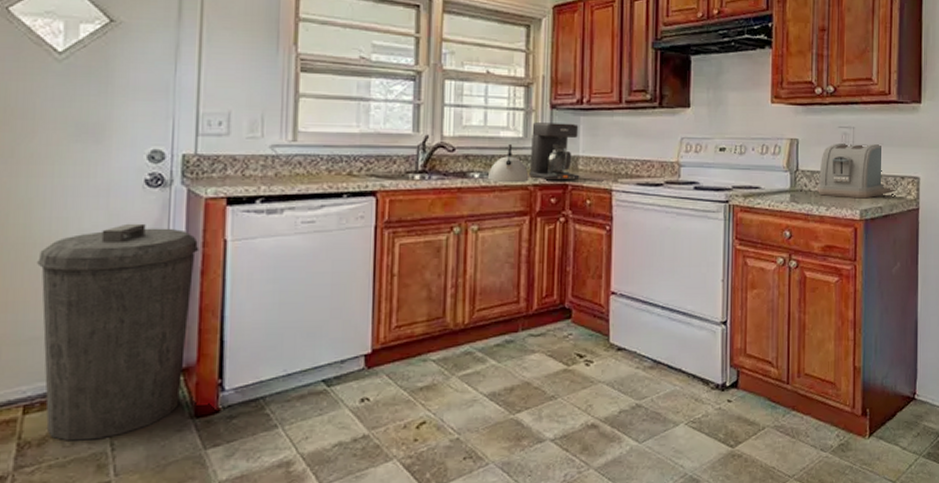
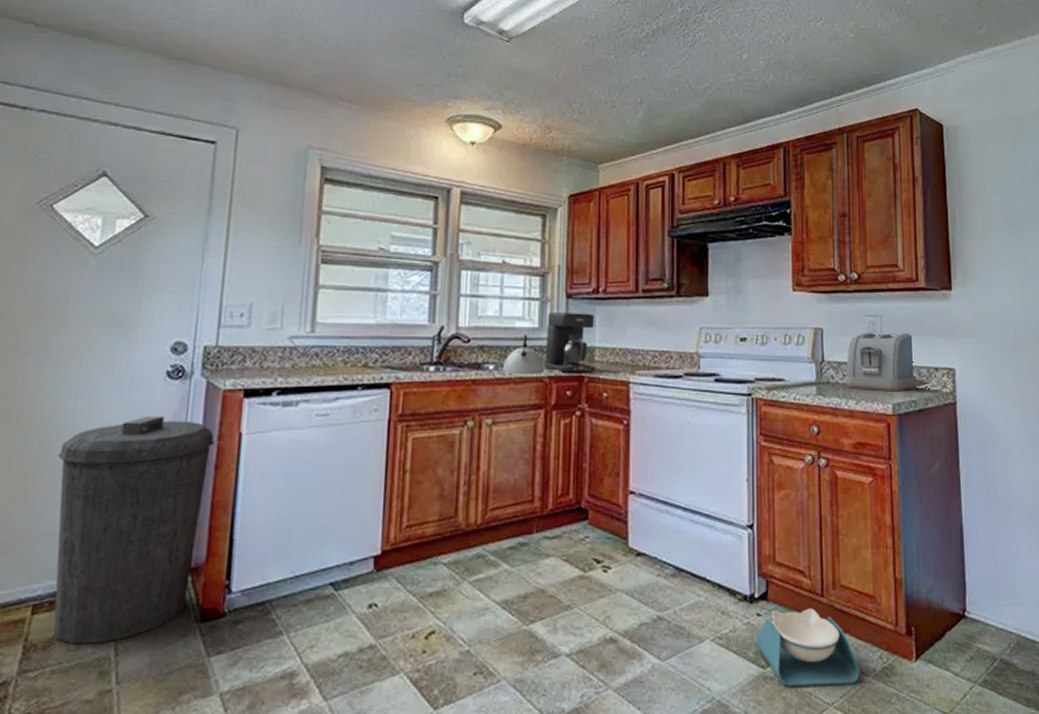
pet bowl: none [725,394,818,463] -> present [755,608,859,687]

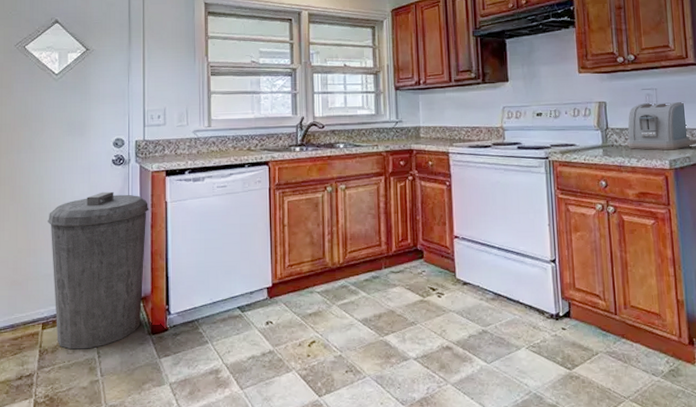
kettle: present [502,334,544,375] -> none [350,119,382,151]
coffee maker: present [544,312,596,373] -> none [381,101,422,148]
pet bowl: present [755,608,859,687] -> none [562,324,650,384]

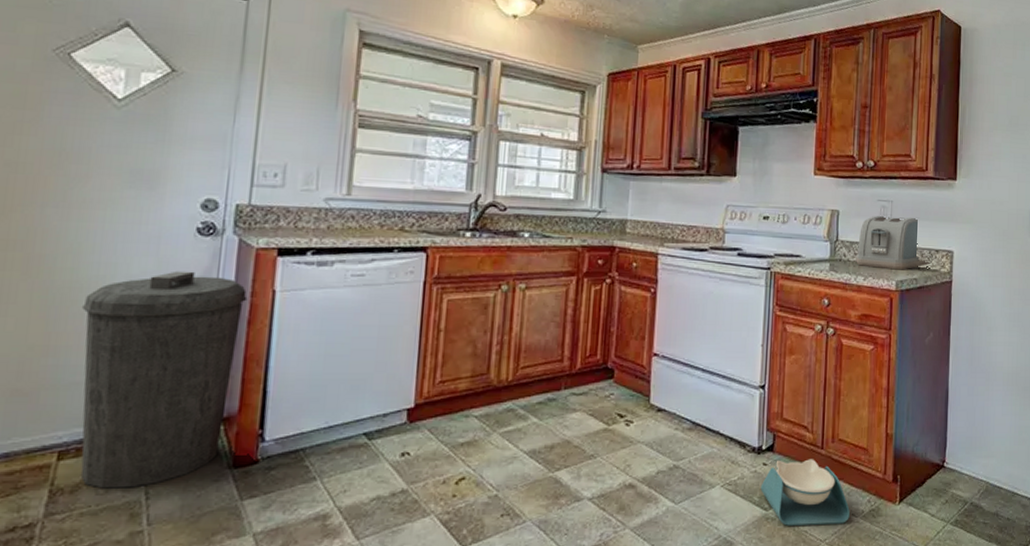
pet bowl: none [562,324,650,384] -> present [760,459,850,526]

